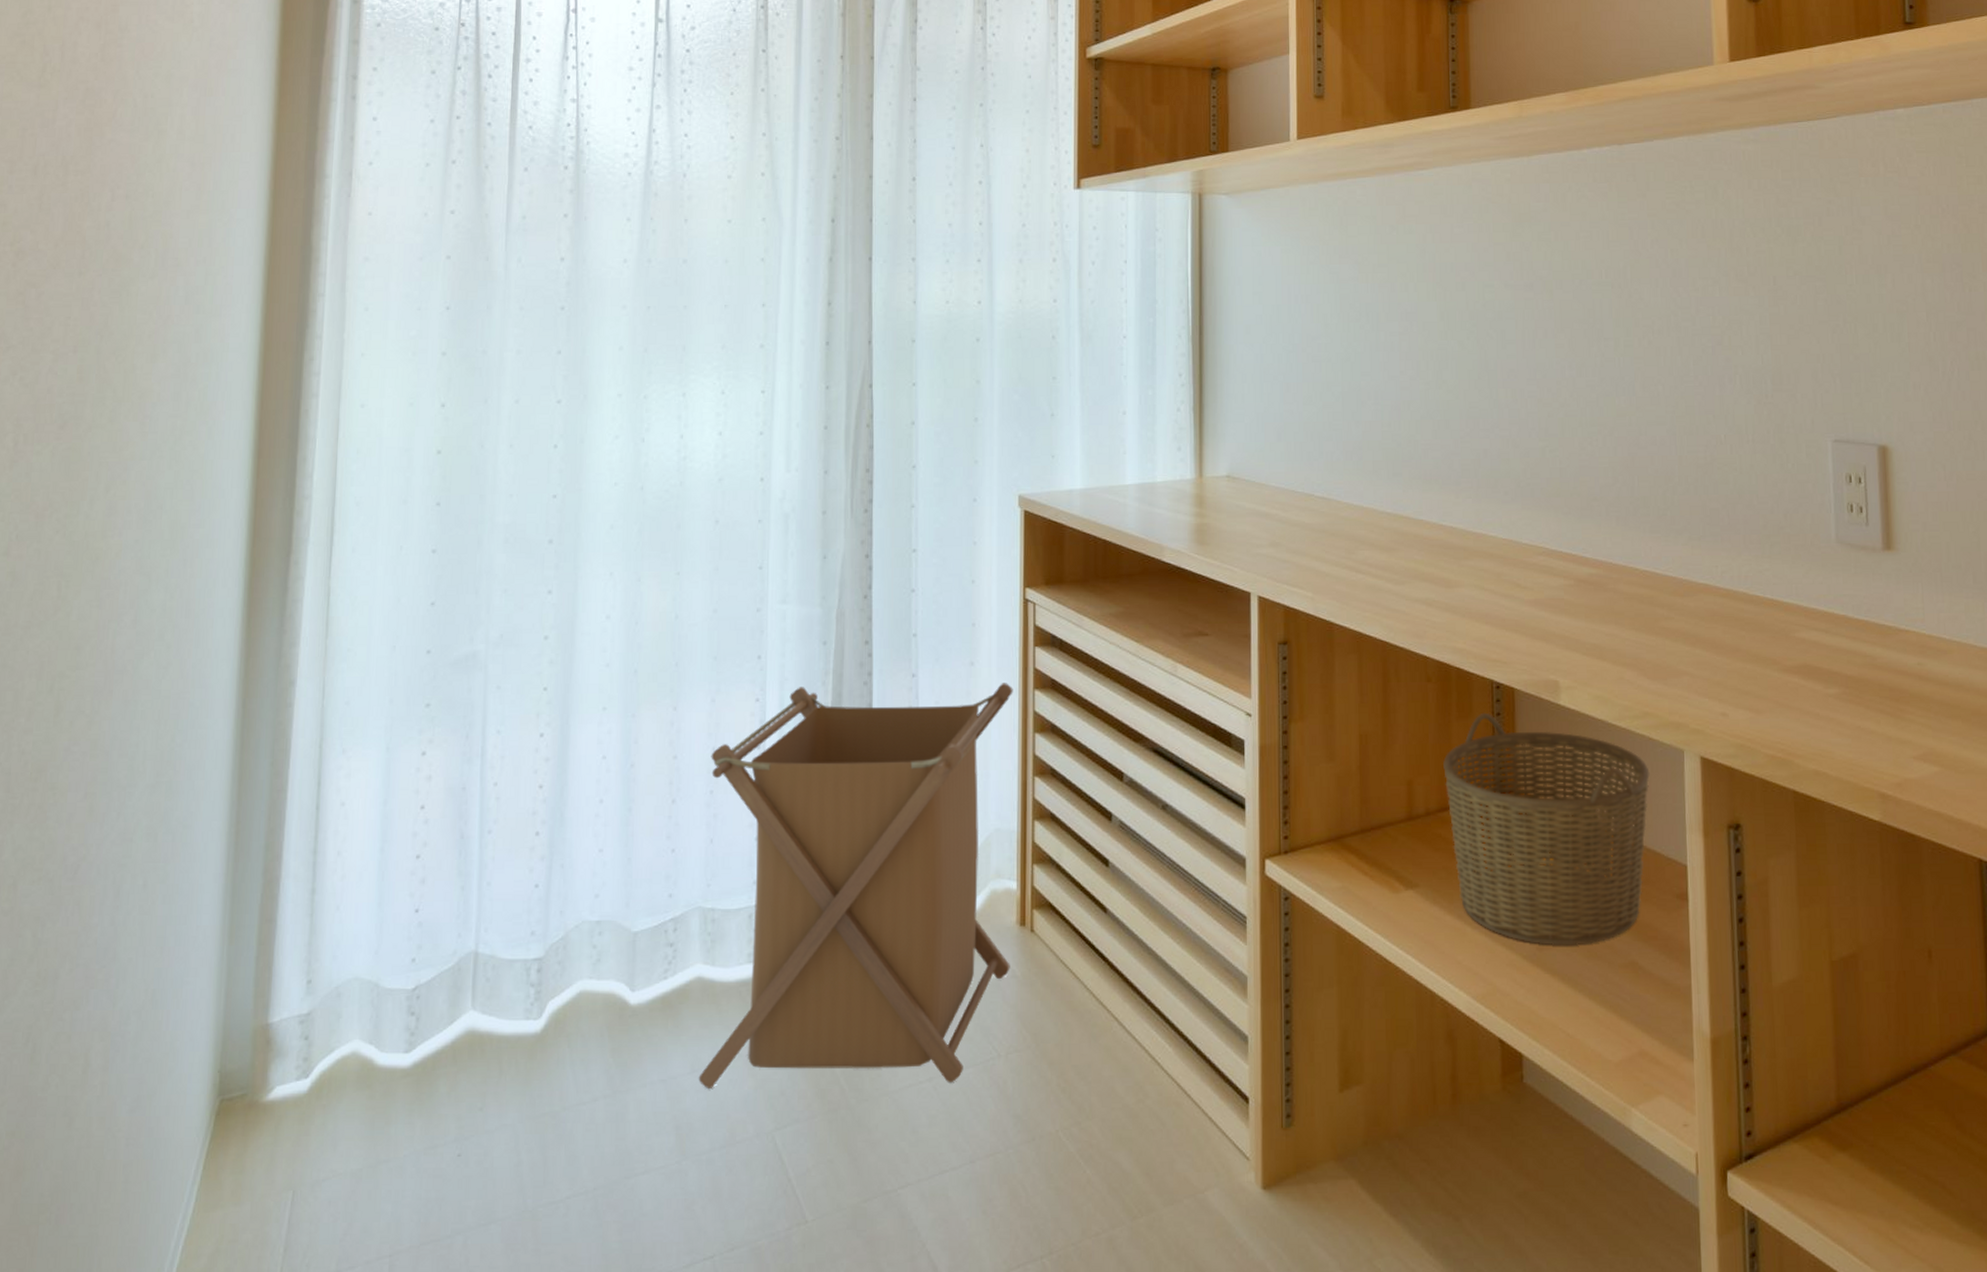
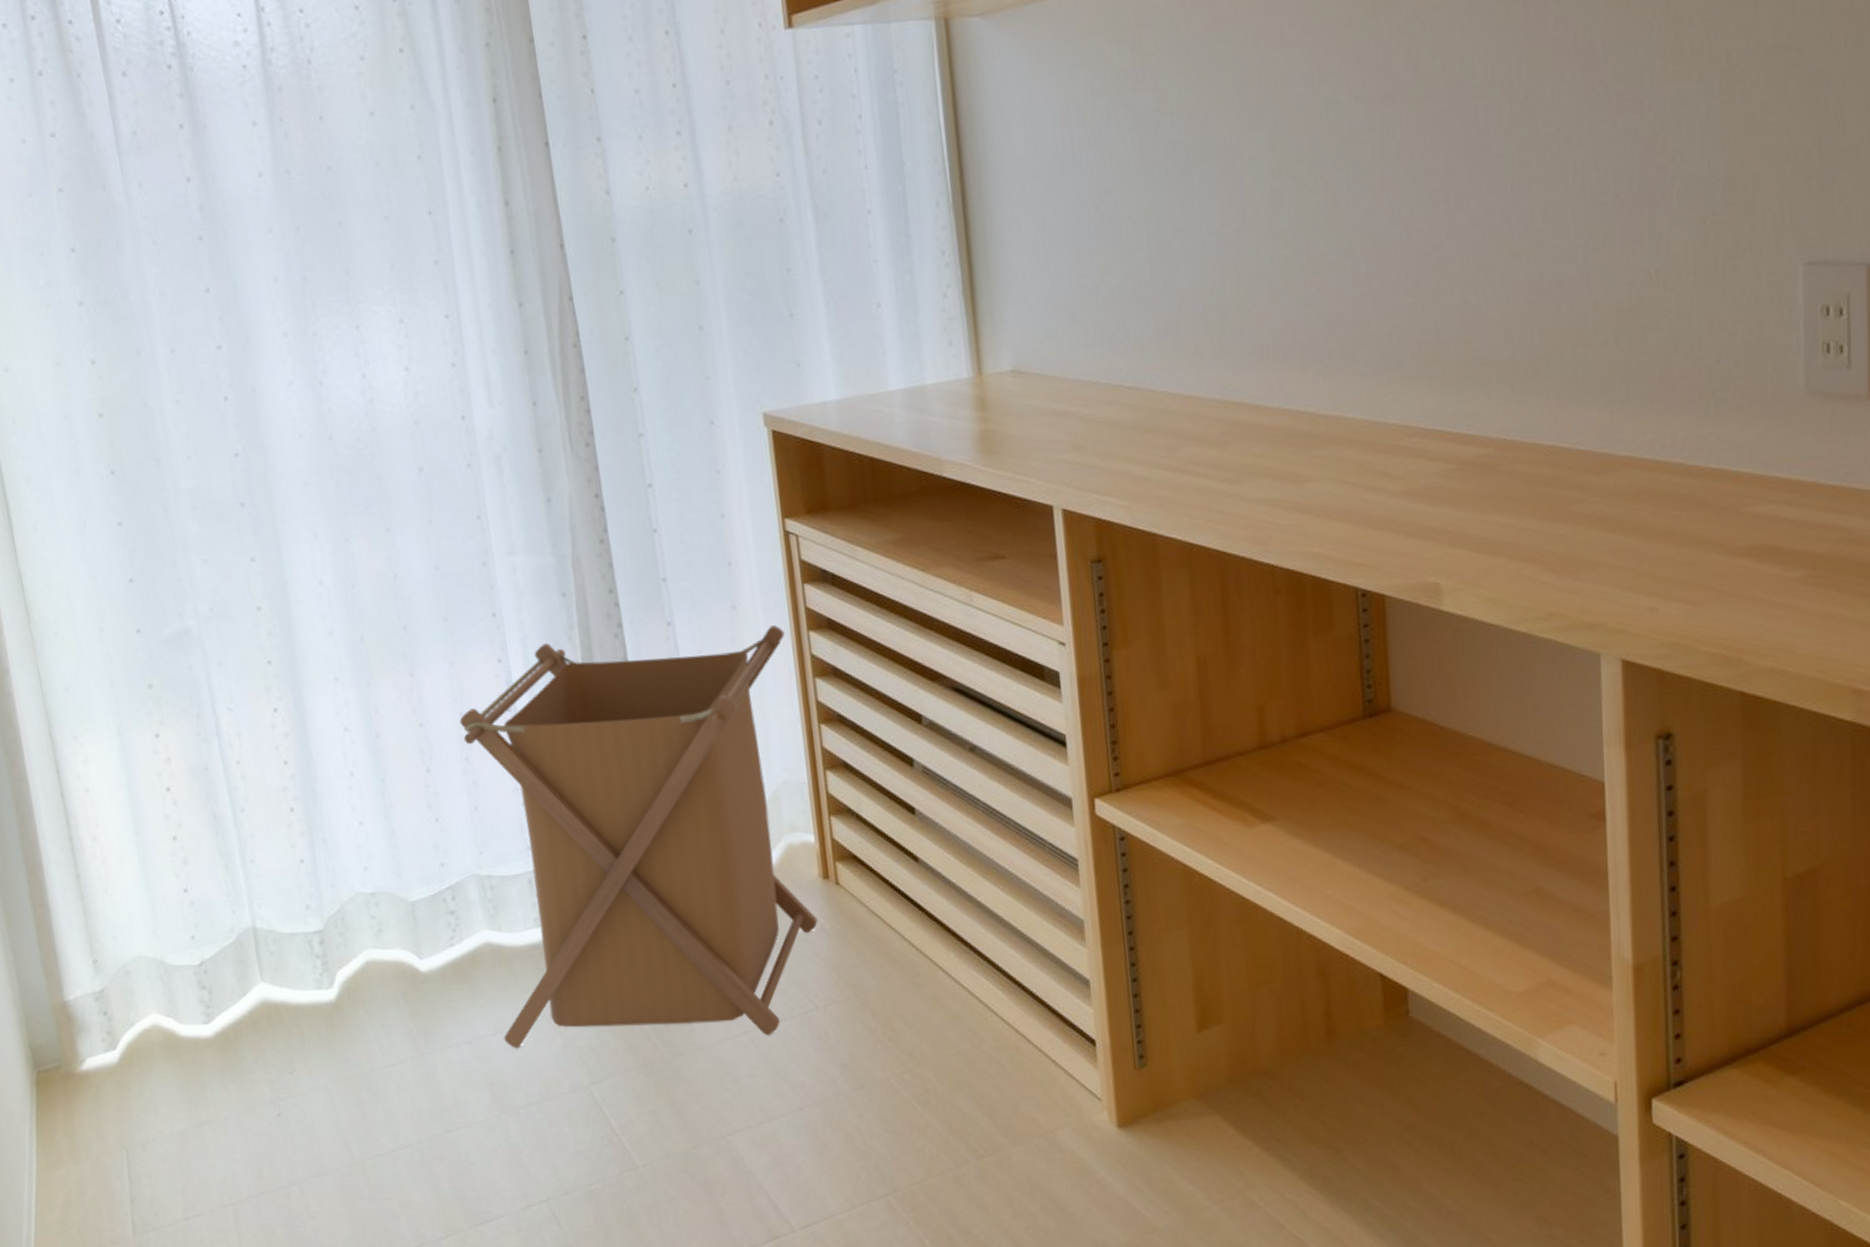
basket: present [1443,712,1650,946] -> none [1300,624,1557,875]

